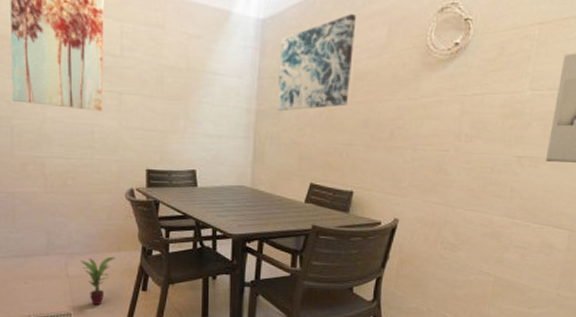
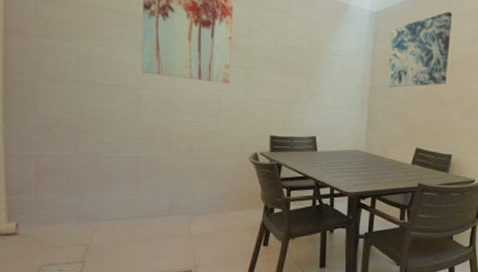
potted plant: present [81,256,115,306] -> none [204,215,238,262]

